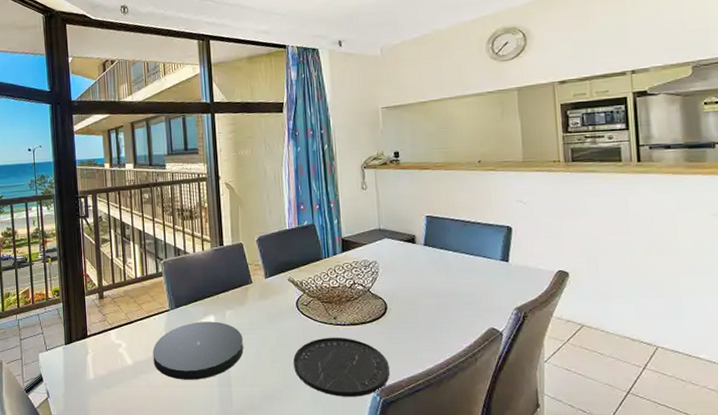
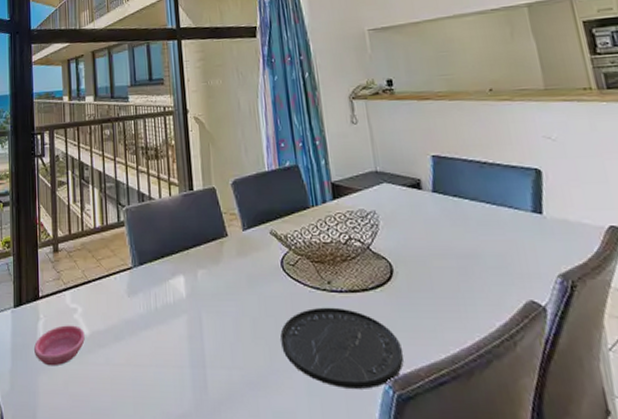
saucer: none [84,357,129,390] -> present [34,325,85,367]
plate: present [152,321,244,380] -> none [112,283,220,358]

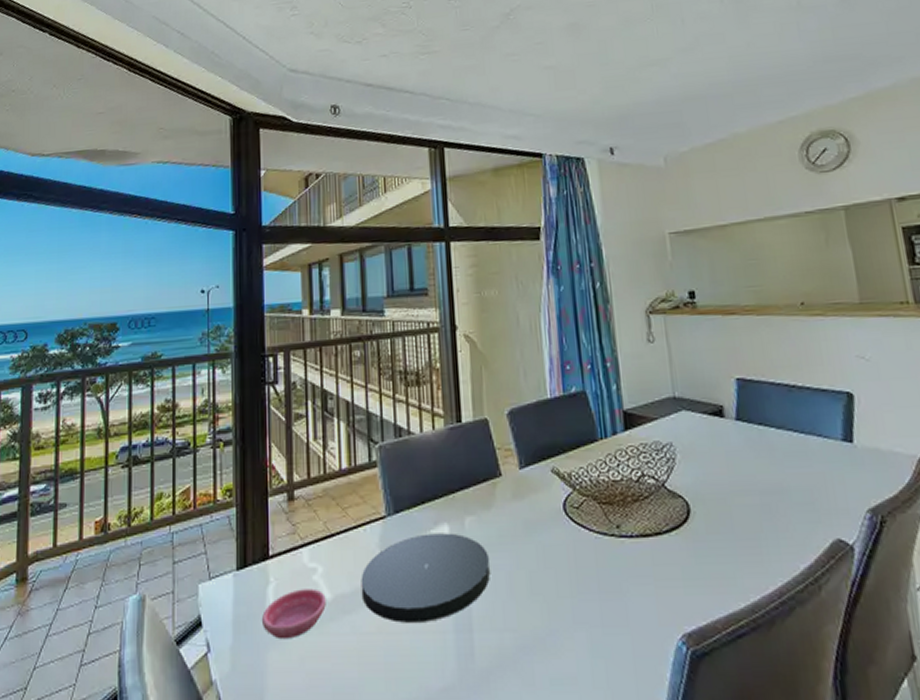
plate: none [112,283,220,358] -> present [361,533,490,623]
plate: present [280,307,404,389] -> none [561,554,699,647]

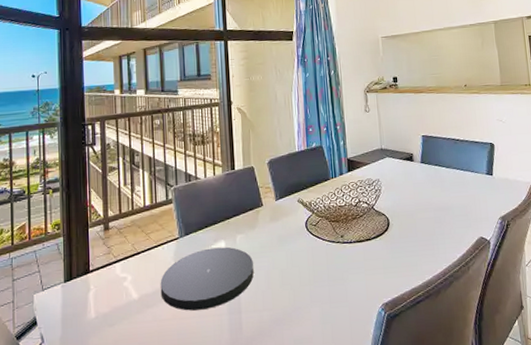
saucer: present [262,588,326,640] -> none [85,291,134,329]

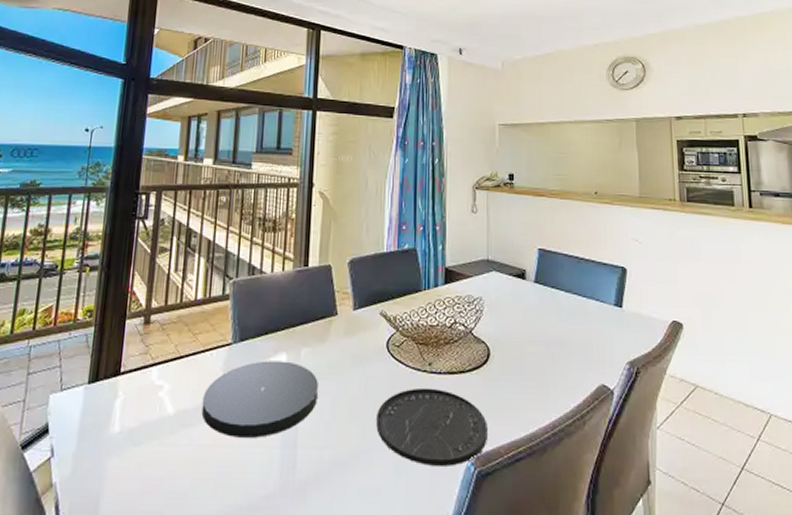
plate: none [303,255,393,315] -> present [376,387,487,466]

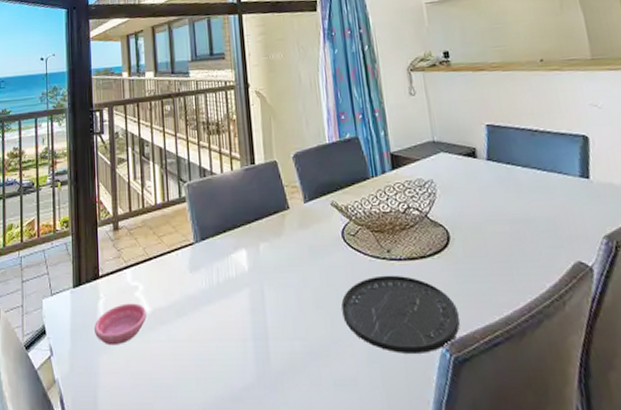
saucer: none [106,403,169,448] -> present [95,303,146,346]
plate: present [201,360,319,438] -> none [174,256,282,332]

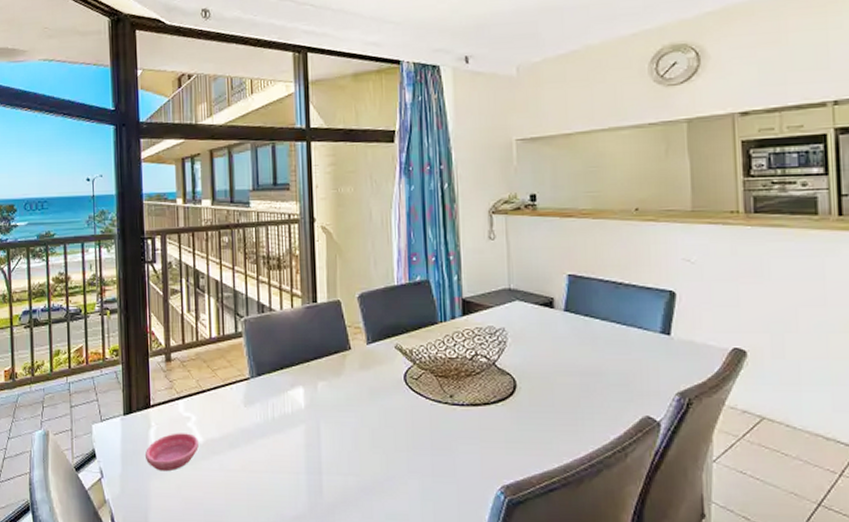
plate: present [341,275,460,353] -> none [399,419,517,494]

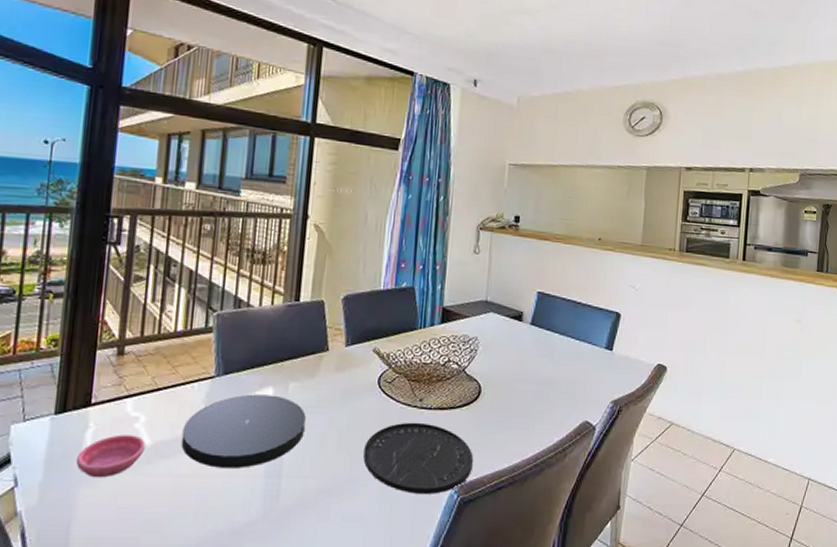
plate: none [228,394,339,465] -> present [181,394,307,468]
plate: none [399,419,517,494] -> present [363,422,473,494]

